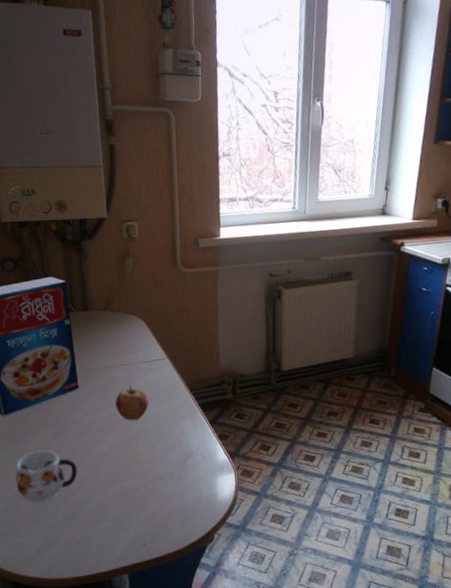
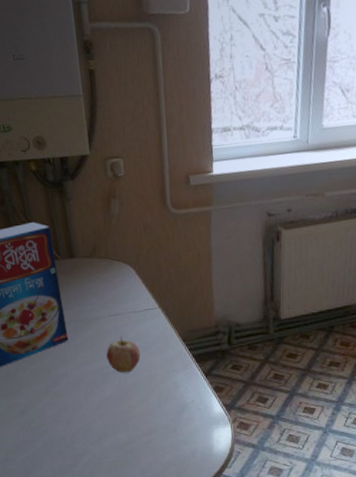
mug: present [15,450,78,502] -> none [9,403,71,455]

